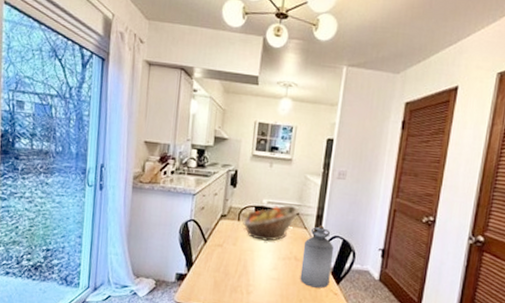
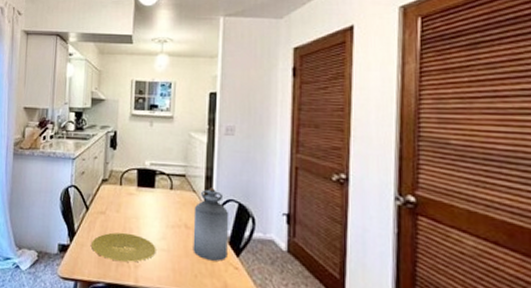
plate: none [208,263,268,290] -> present [91,232,156,262]
fruit basket: present [242,205,300,241] -> none [125,166,186,207]

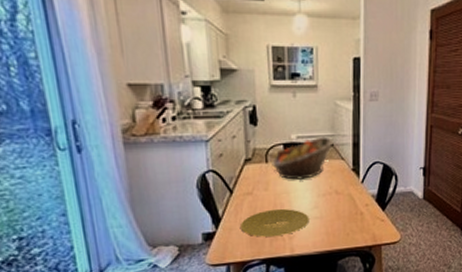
fruit basket: none [125,166,186,207] -> present [272,136,334,180]
bottle: present [193,187,229,262] -> none [343,153,376,219]

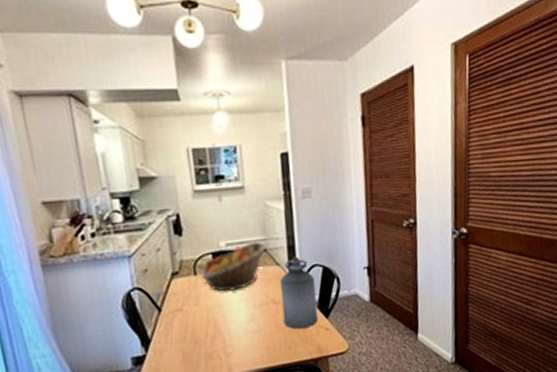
plate: present [241,208,310,237] -> none [172,324,247,357]
bottle: none [343,153,376,219] -> present [279,256,318,329]

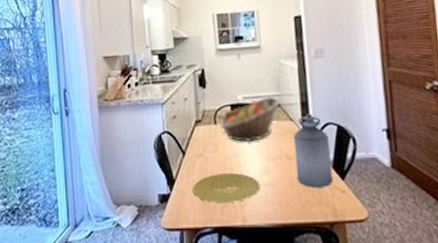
plate: none [172,324,247,357] -> present [193,172,261,202]

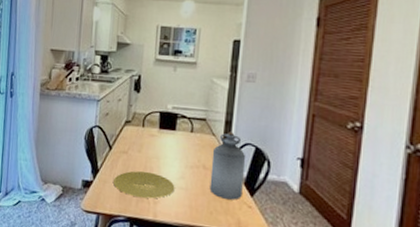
fruit basket: present [220,96,281,142] -> none [147,110,207,148]

